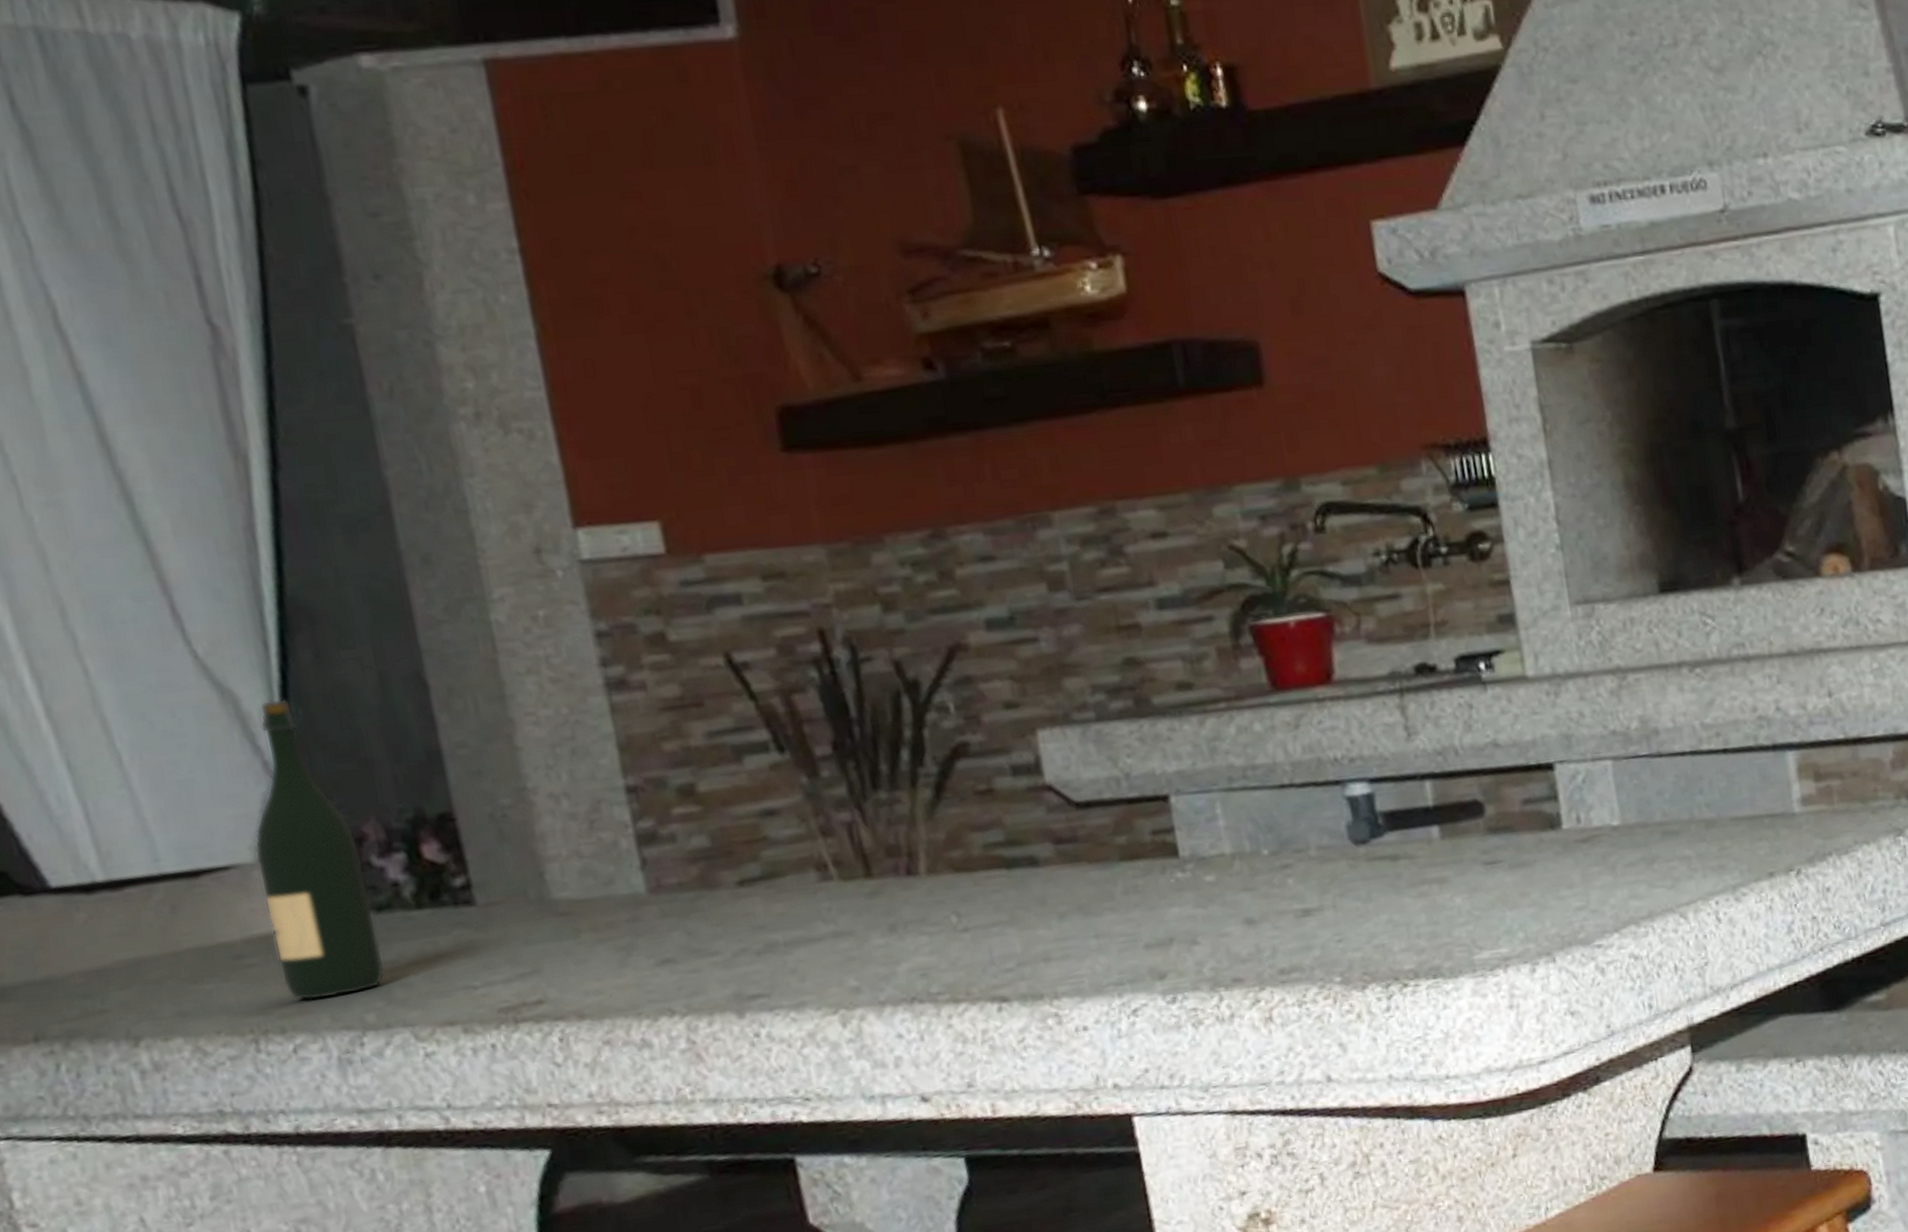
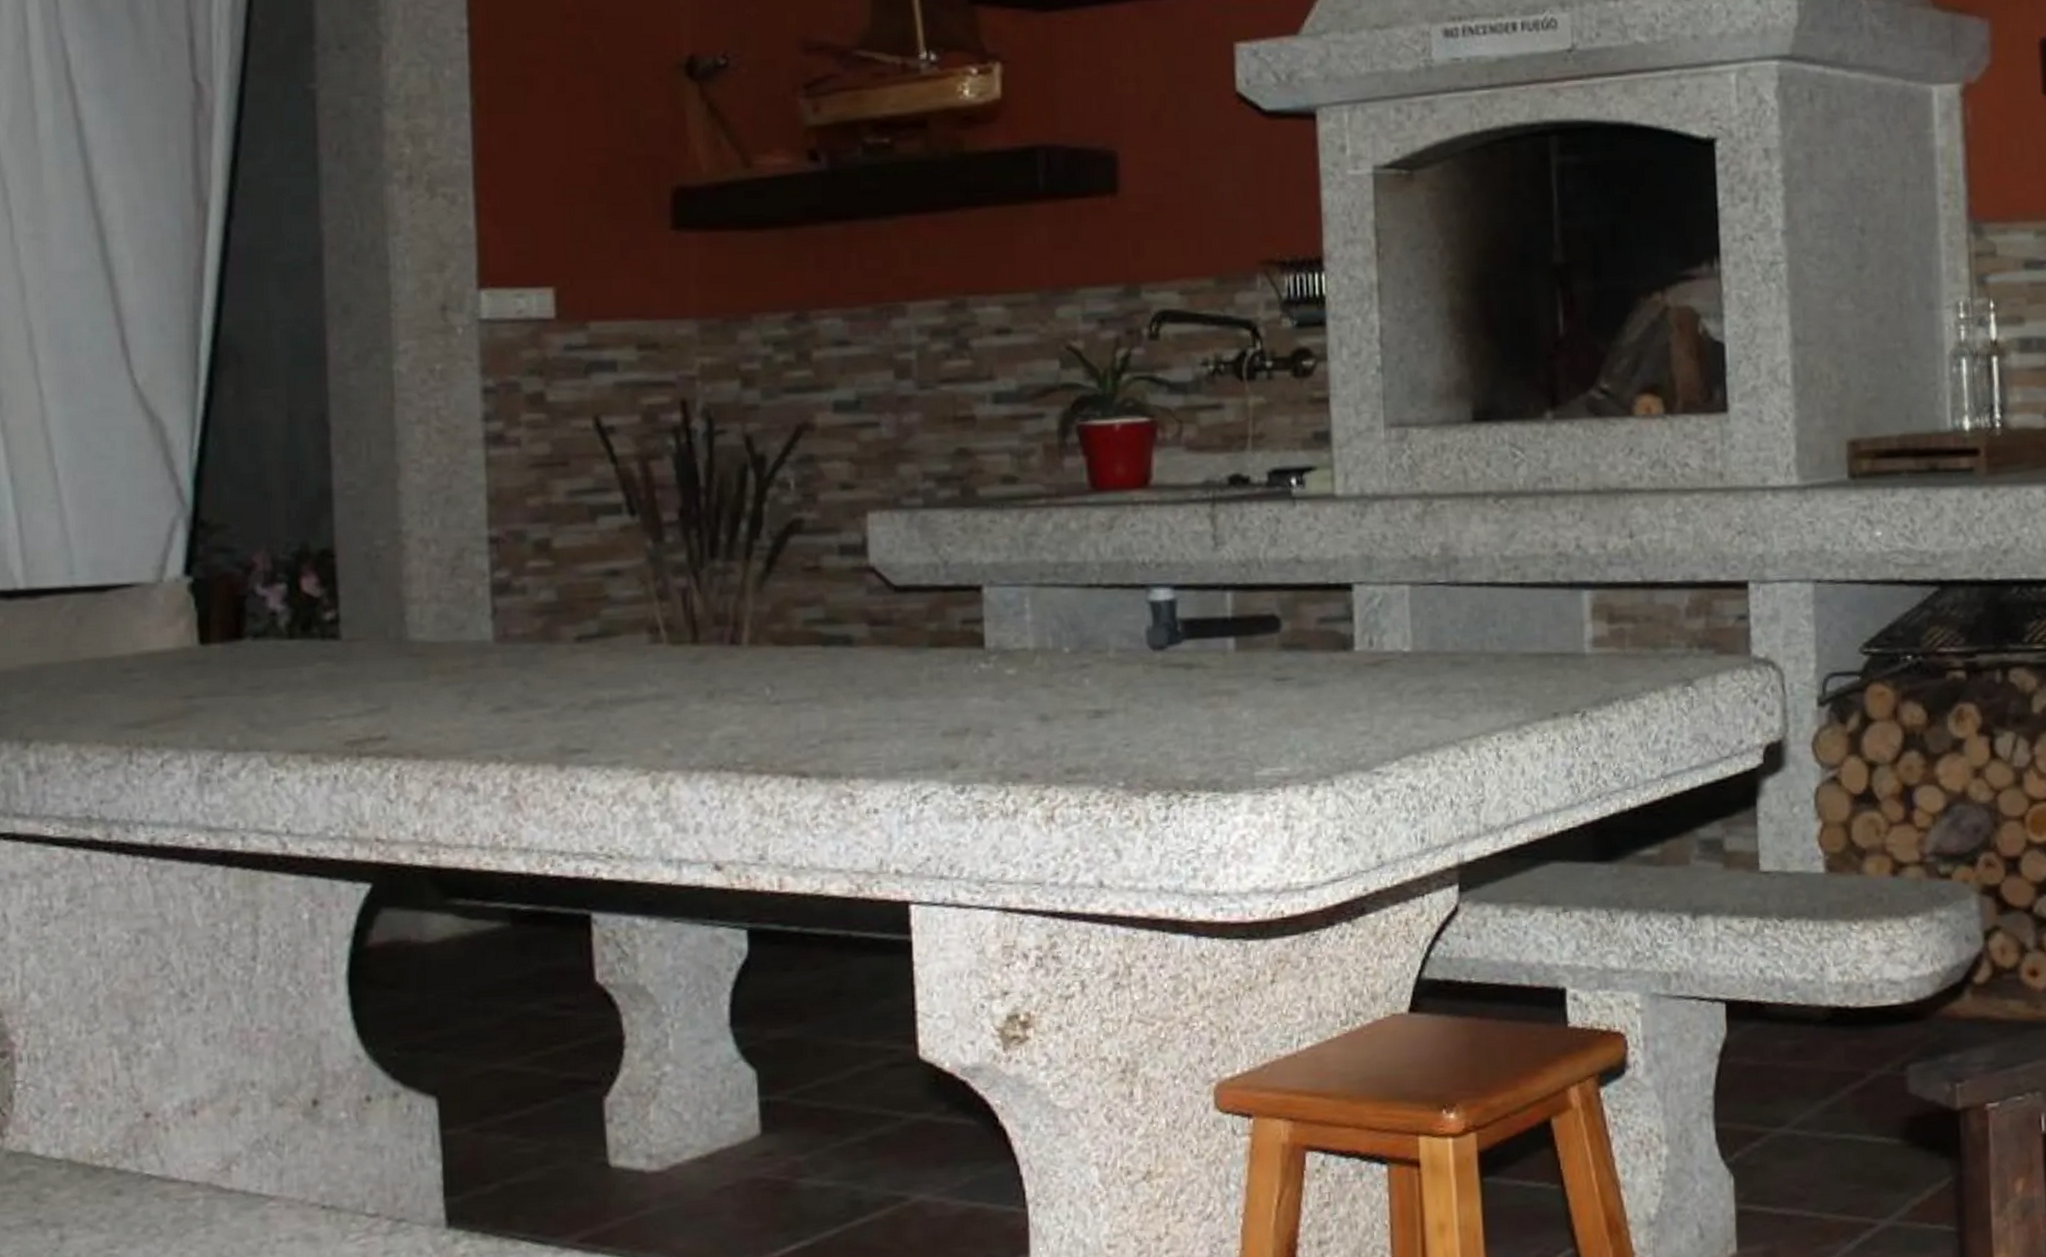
wine bottle: present [254,699,385,1001] -> none [156,430,252,718]

